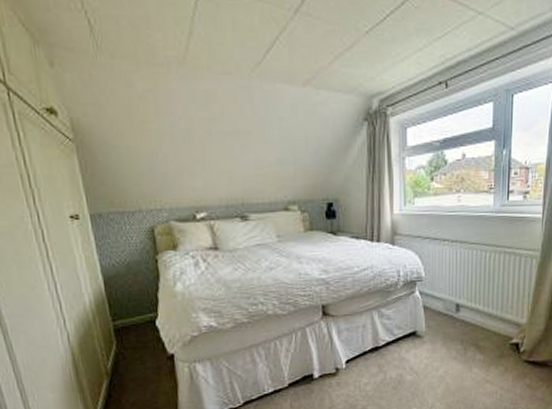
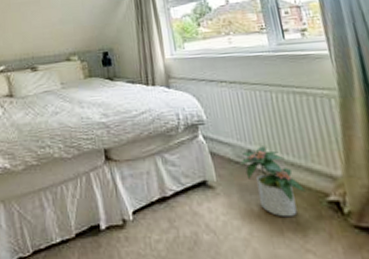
potted plant: none [447,300,495,358] -> present [239,146,305,218]

